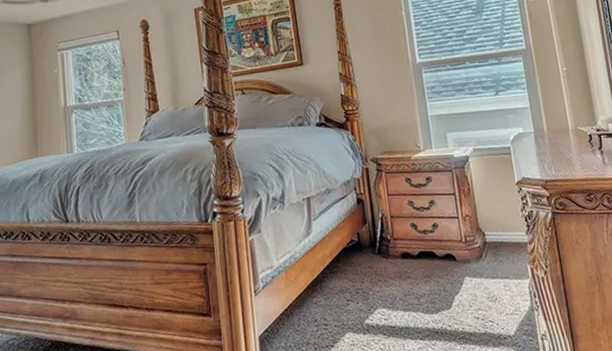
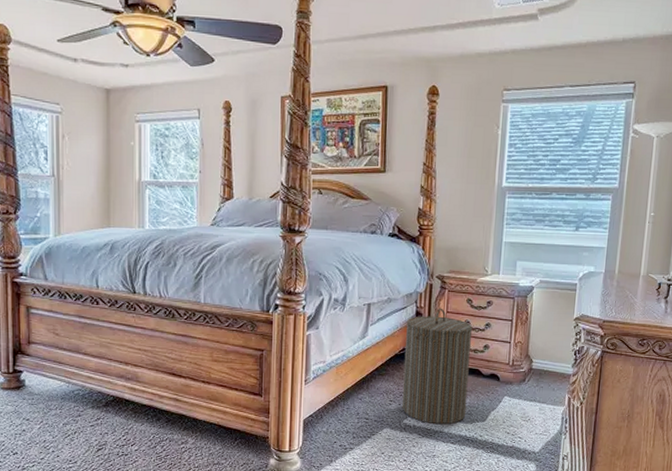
laundry hamper: none [349,191,429,320] -> present [401,308,473,425]

